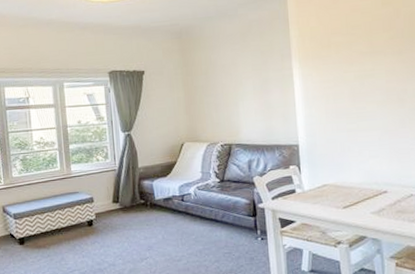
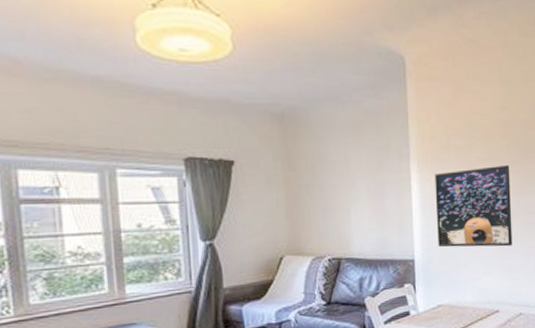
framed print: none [316,56,400,134] -> present [435,165,512,248]

